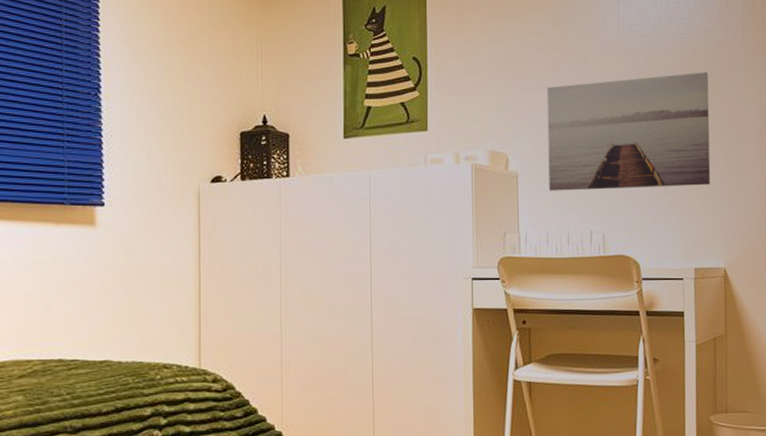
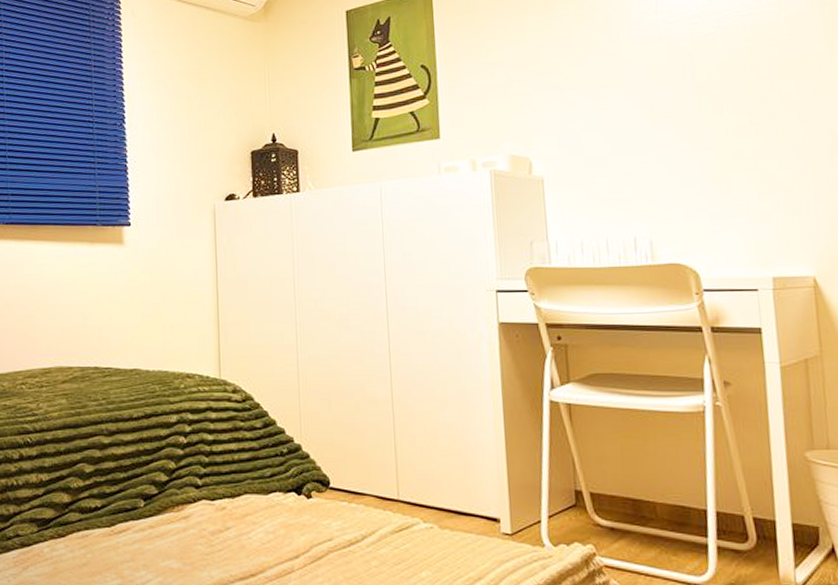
wall art: present [546,72,711,191] -> none [572,51,788,195]

